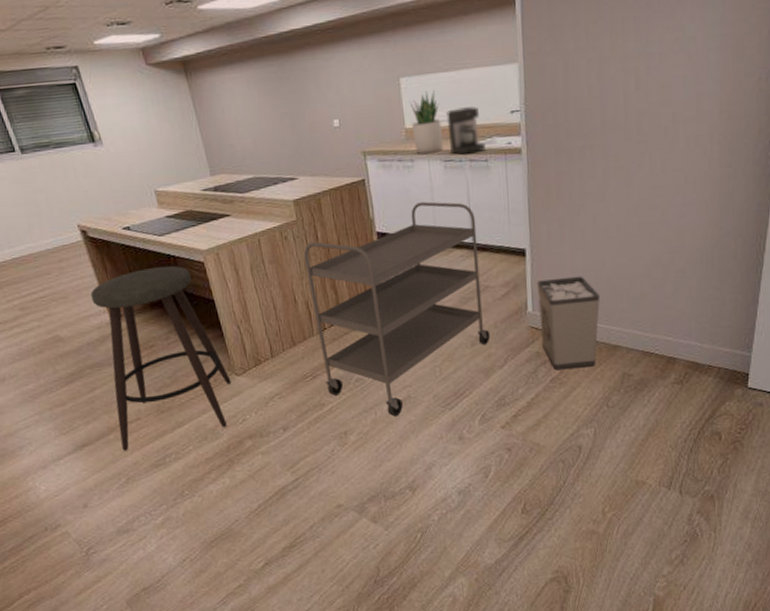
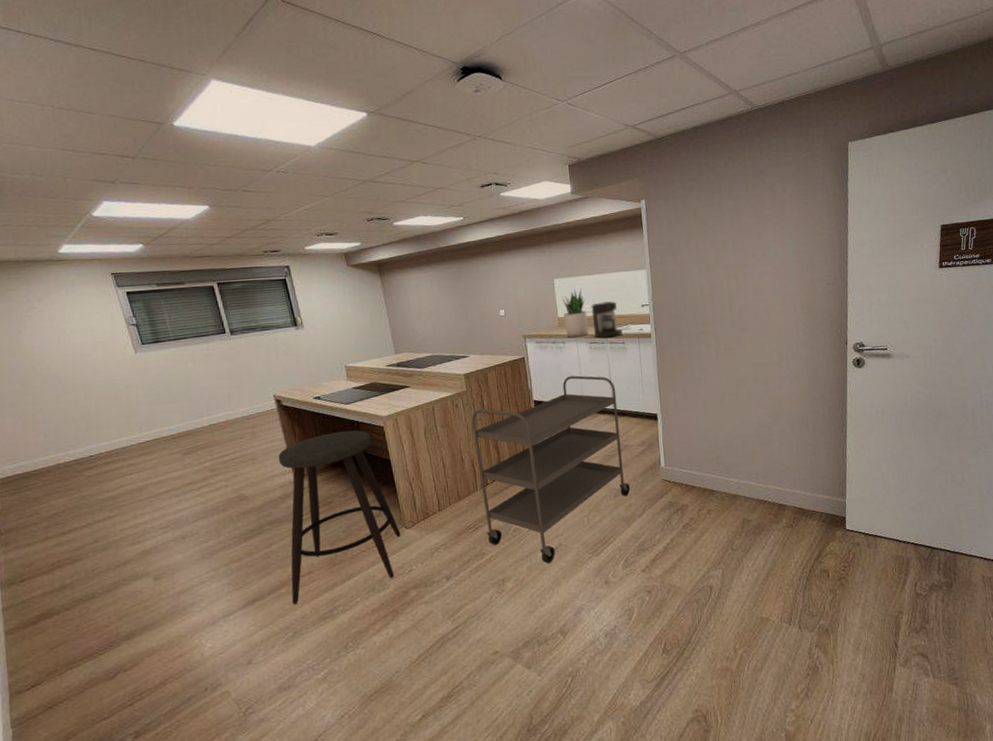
recycling bin: present [536,276,601,371] -> none [667,436,720,518]

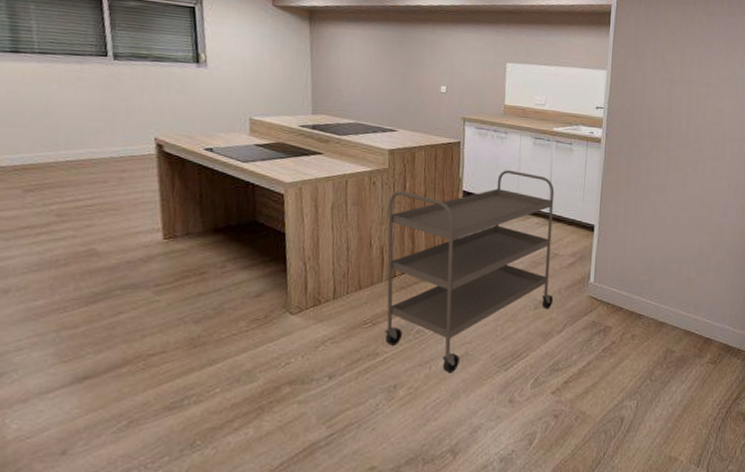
bar stool: present [278,430,401,605] -> none [133,191,283,388]
planter: present [562,289,589,337] -> none [510,78,538,130]
coffee maker: present [591,301,623,338] -> none [541,96,571,136]

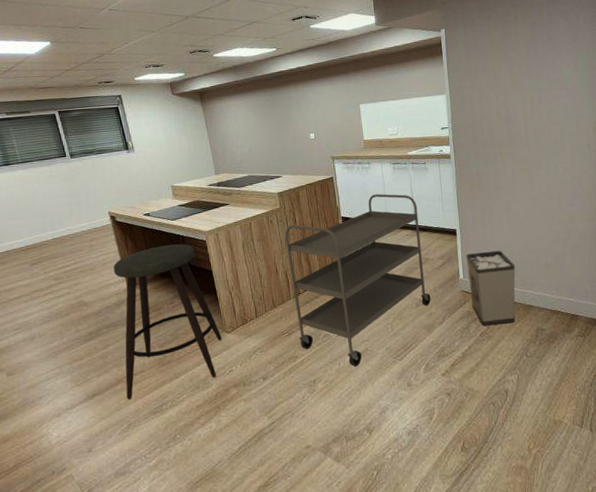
bar stool: none [133,191,283,388] -> present [113,243,222,400]
recycling bin: none [599,254,654,341] -> present [466,250,516,326]

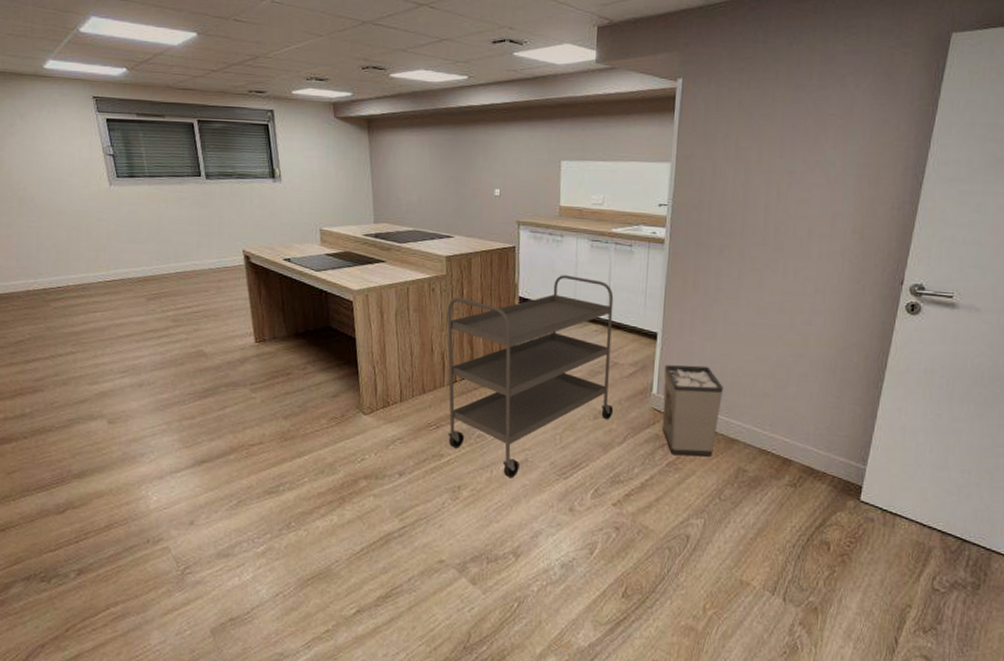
bar stool: present [113,243,222,400] -> none [240,299,358,473]

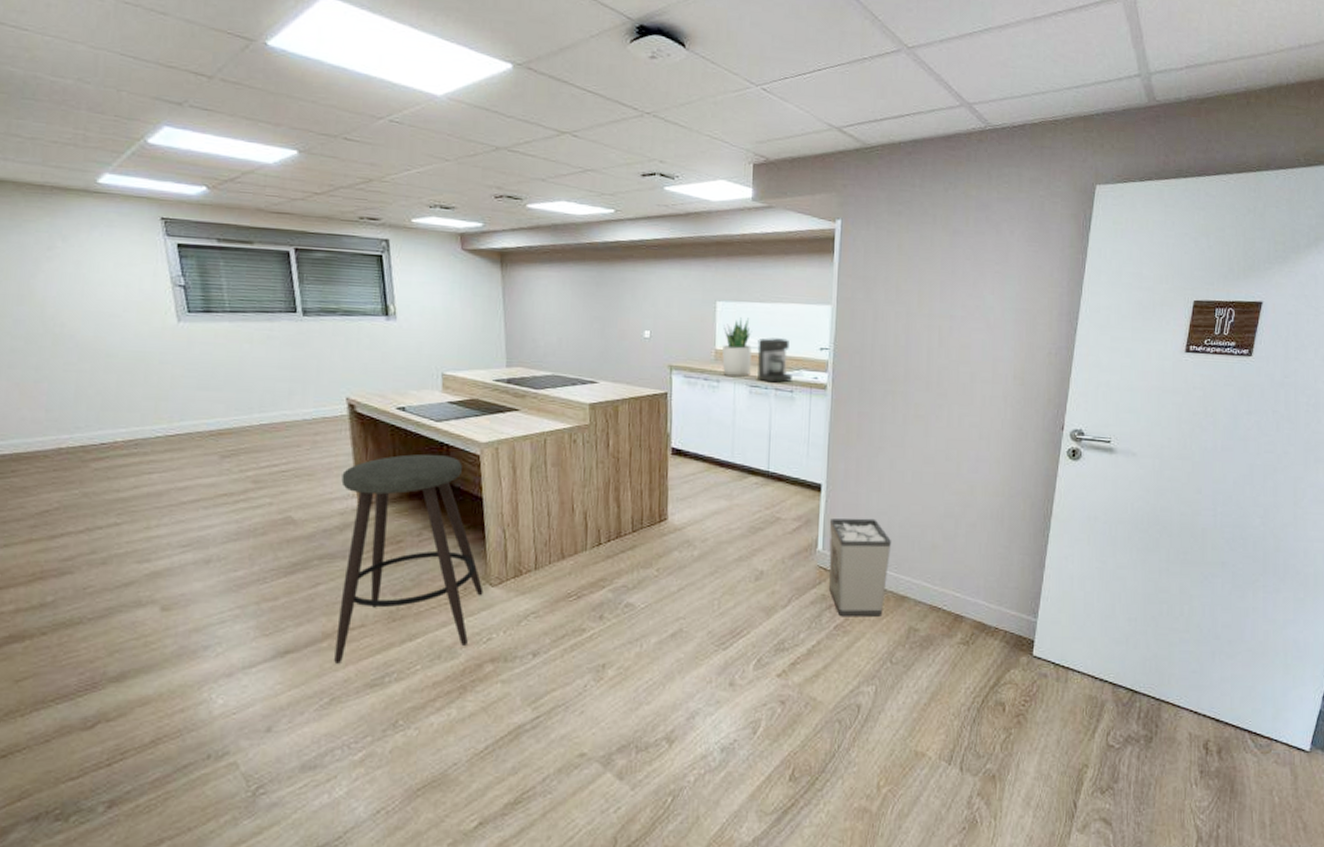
bar stool: none [240,299,358,473] -> present [334,453,483,664]
utility cart: present [447,275,614,478] -> none [590,423,777,652]
planter: none [566,176,595,232] -> present [722,317,752,377]
coffee maker: none [599,194,632,237] -> present [757,337,792,383]

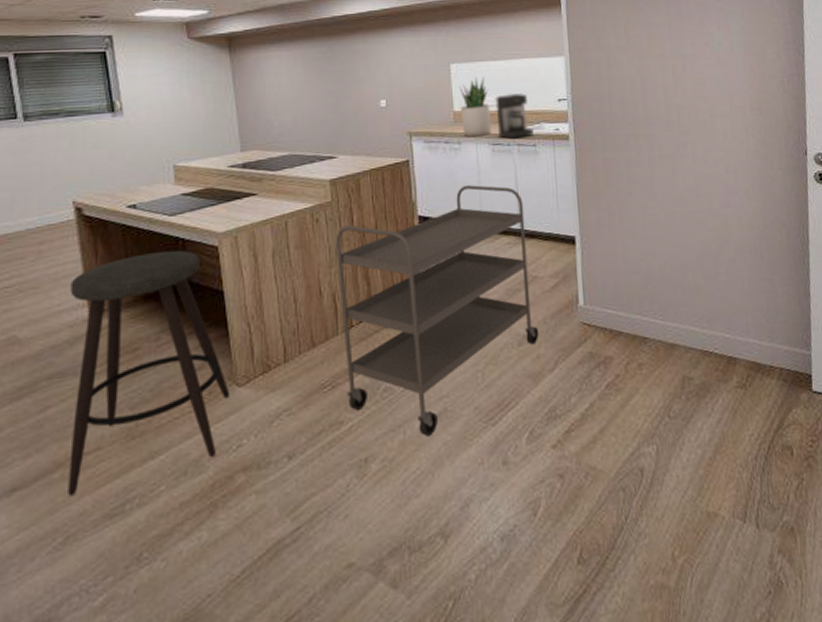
utility cart: none [590,423,777,652] -> present [335,185,539,437]
recycling bin: present [829,518,892,617] -> none [587,266,654,374]

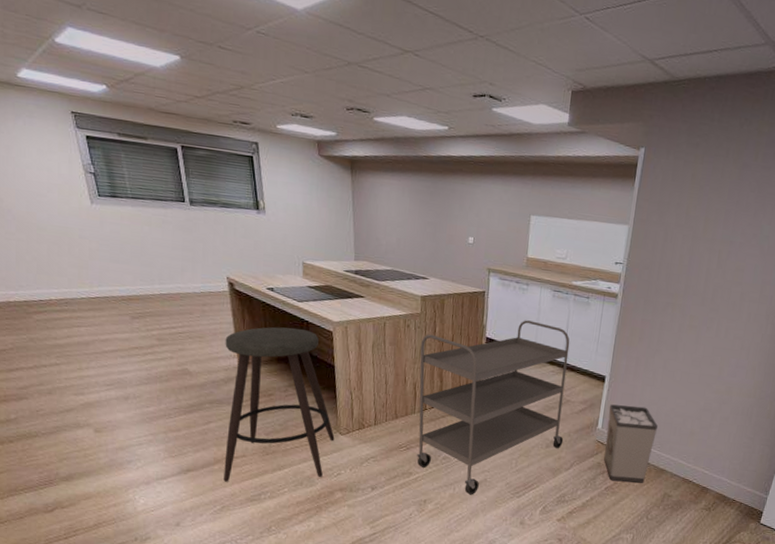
planter: present [460,77,491,137] -> none [532,231,559,282]
coffee maker: present [495,94,534,139] -> none [560,250,590,290]
recycling bin: none [587,266,654,374] -> present [604,404,659,483]

